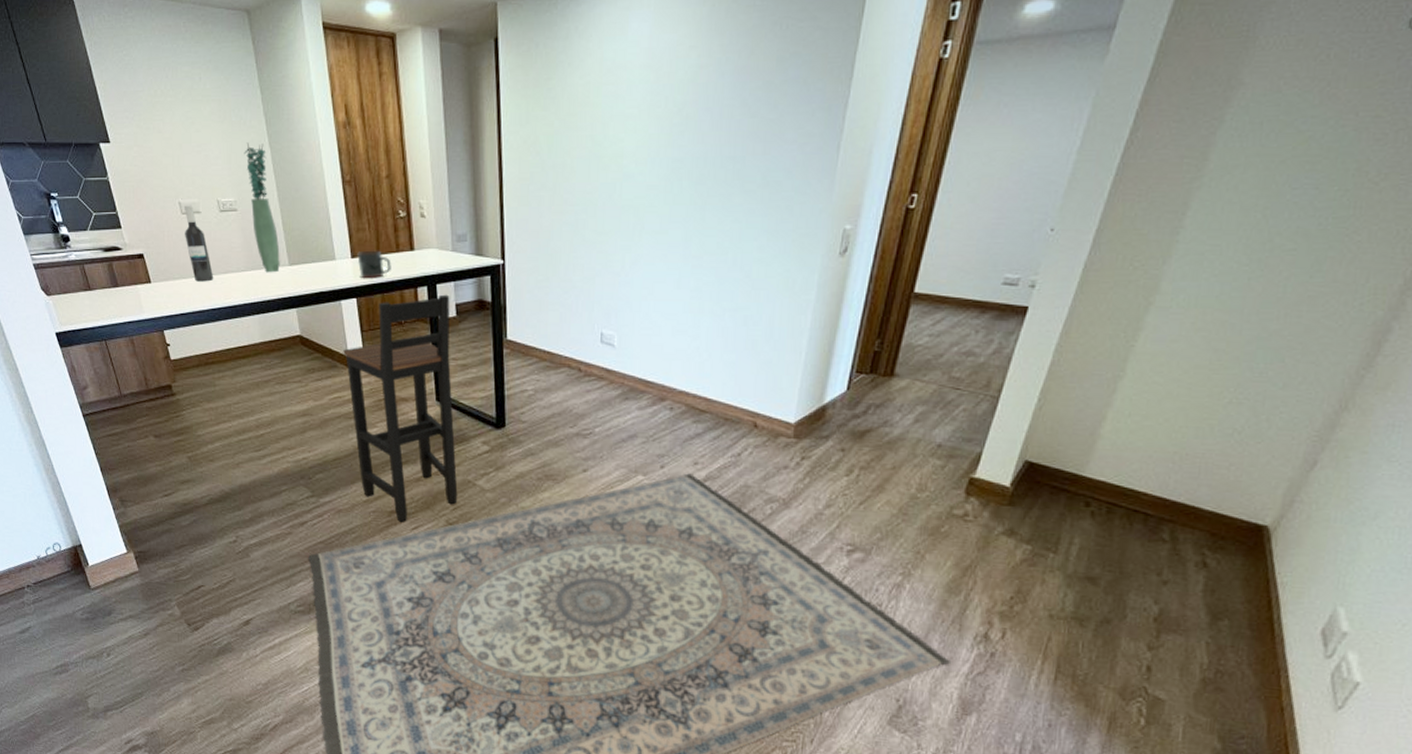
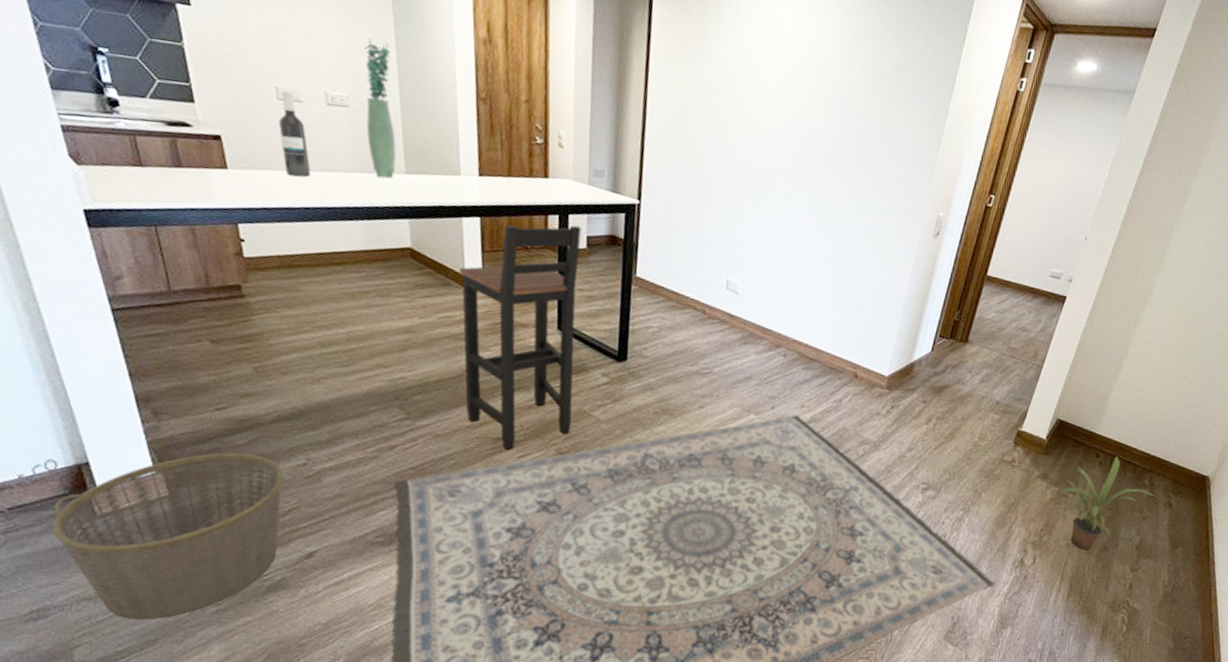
basket: none [62,533,222,676] -> present [52,452,285,620]
mug: present [357,250,391,278] -> none [485,170,523,200]
potted plant: none [1038,504,1179,623] -> present [1062,456,1155,550]

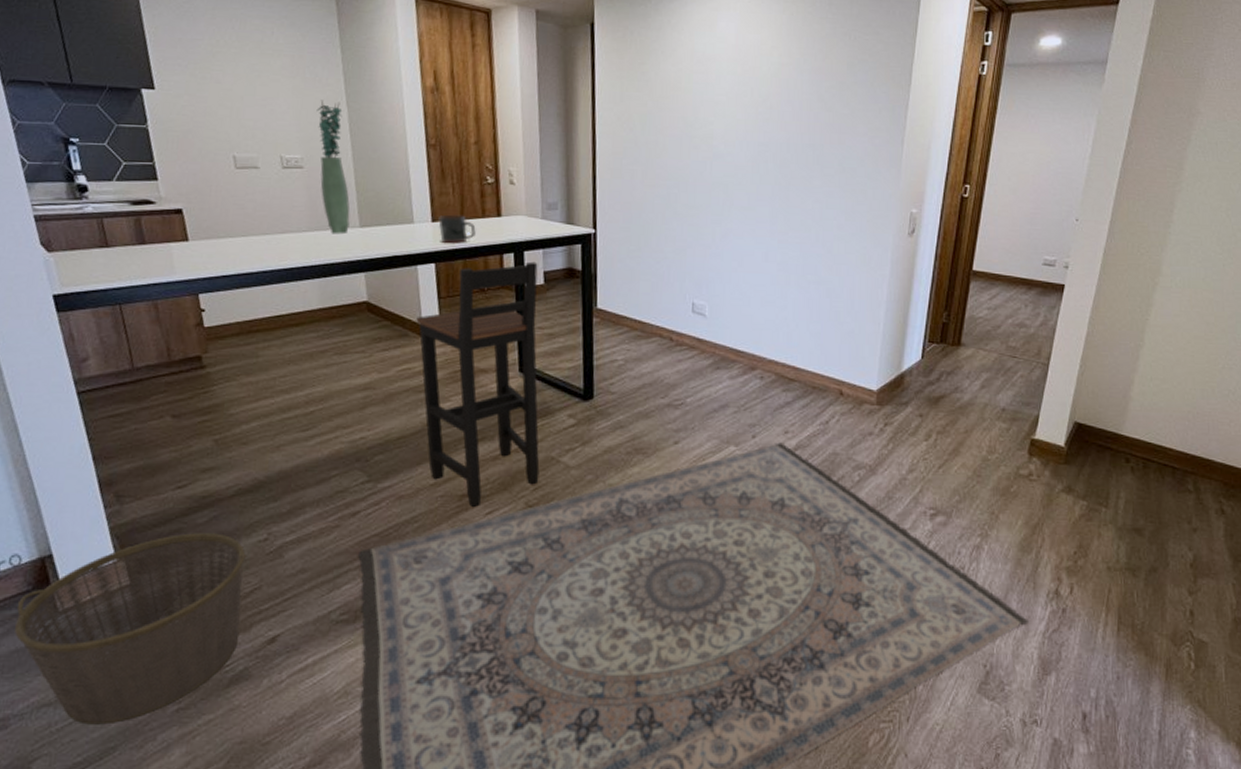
wine bottle: present [278,91,312,178] -> none [236,159,269,242]
mug: none [485,170,523,200] -> present [438,214,476,243]
potted plant: present [1062,456,1155,550] -> none [1092,460,1202,573]

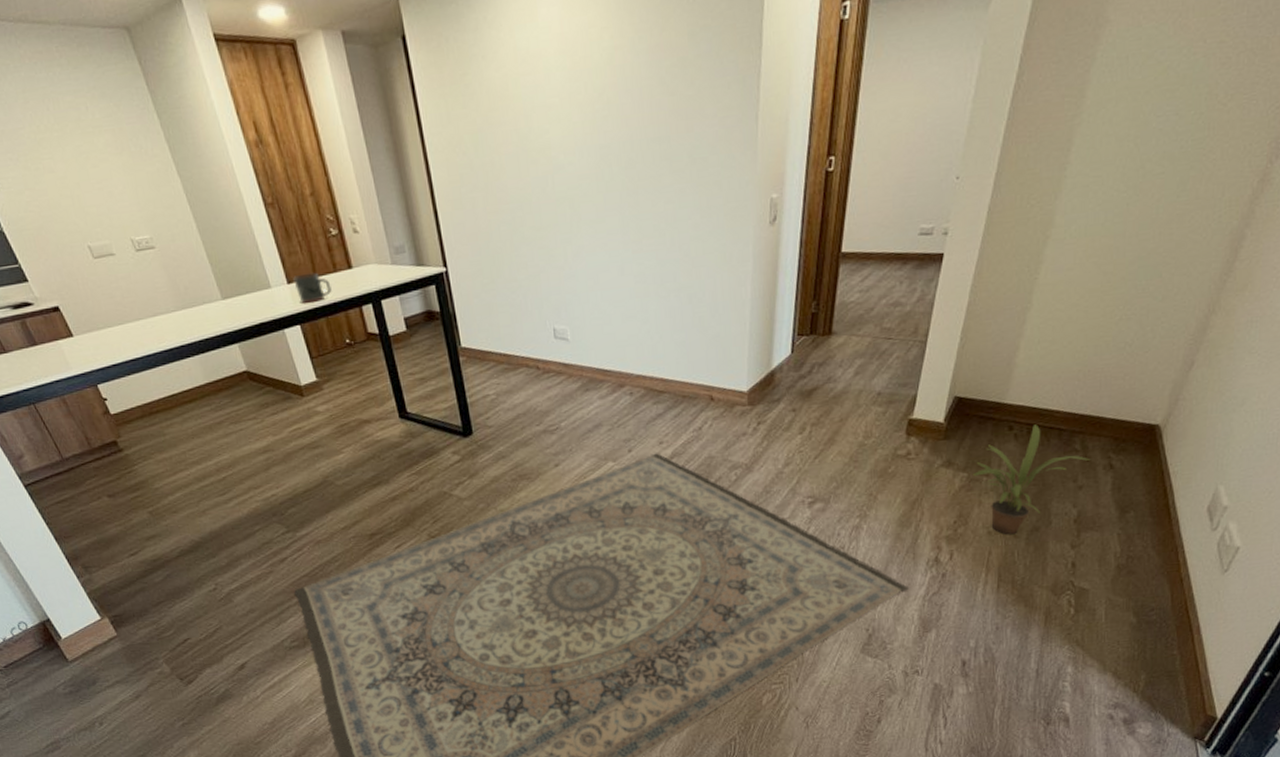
basket: present [14,533,246,725] -> none [36,588,215,741]
vase: present [316,100,350,235] -> none [151,172,213,310]
bar stool: present [416,261,540,508] -> none [295,309,436,544]
potted plant: none [1092,460,1202,573] -> present [973,424,1090,535]

